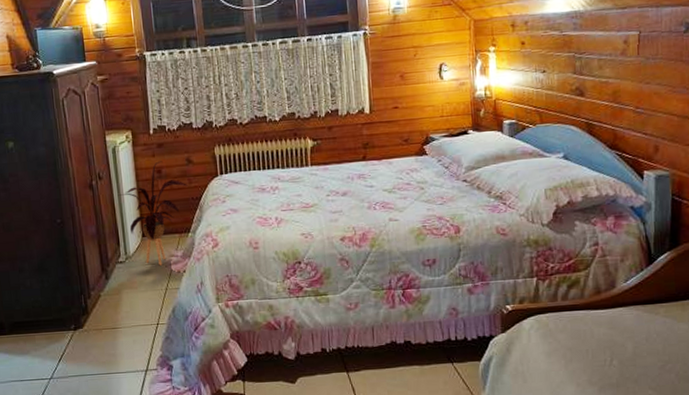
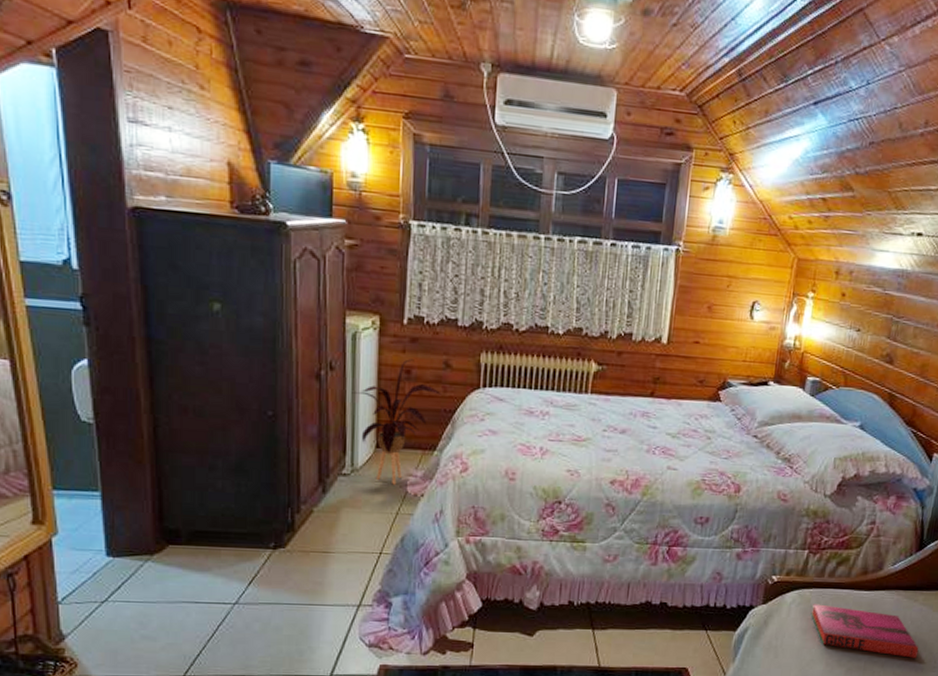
hardback book: none [551,327,671,371] -> present [810,604,919,658]

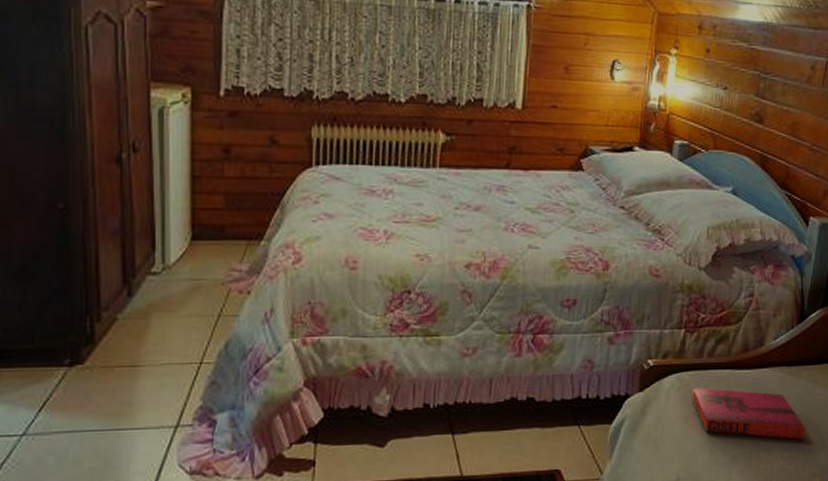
house plant: present [351,359,441,485] -> none [160,136,267,282]

